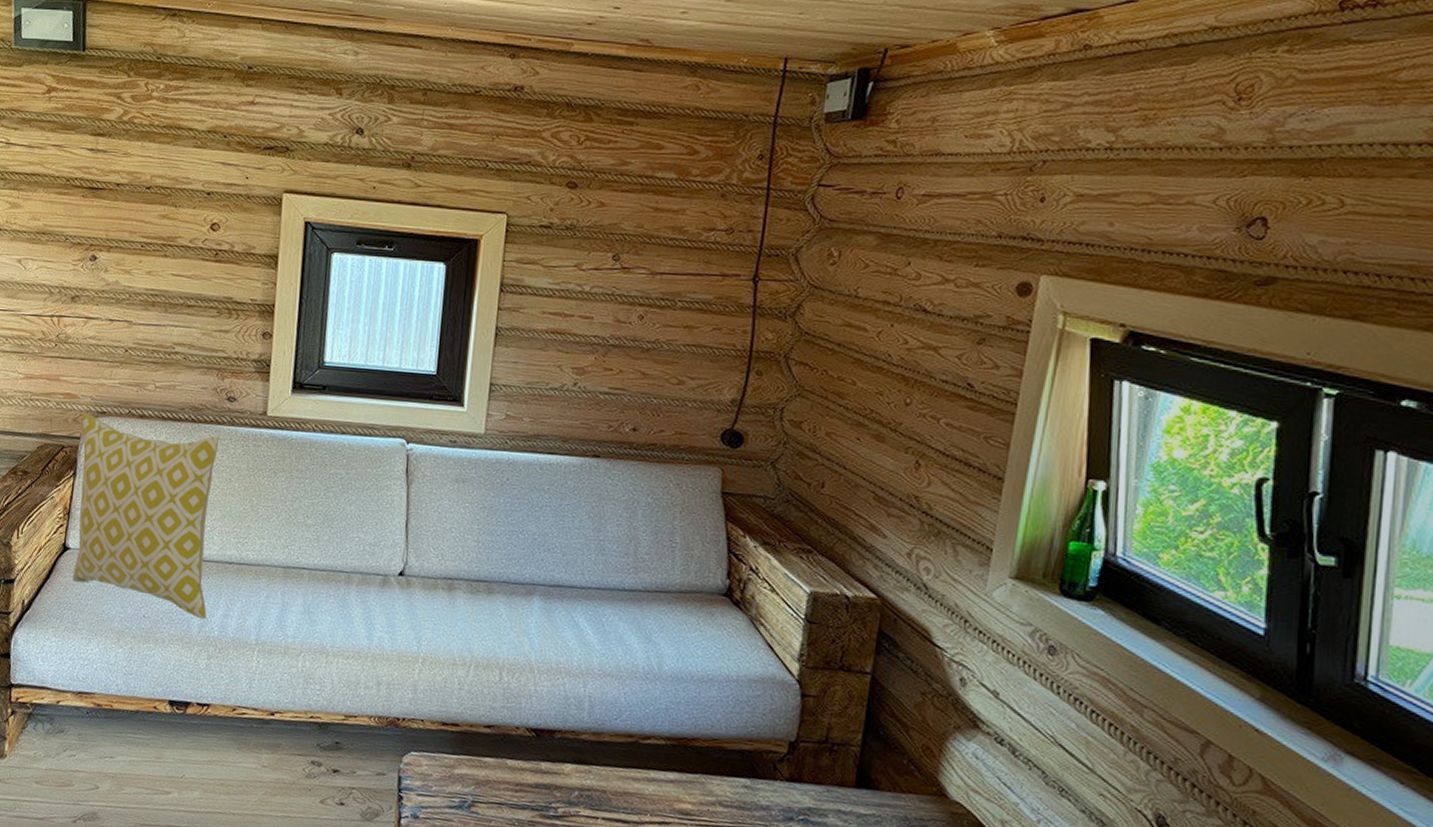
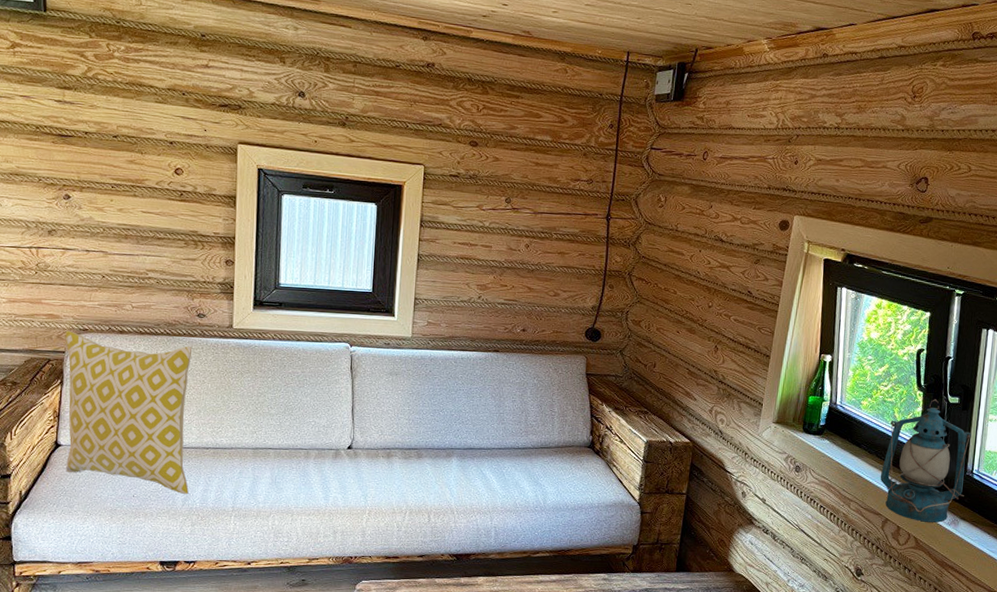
lantern: none [1195,557,1362,756] -> present [880,399,971,523]

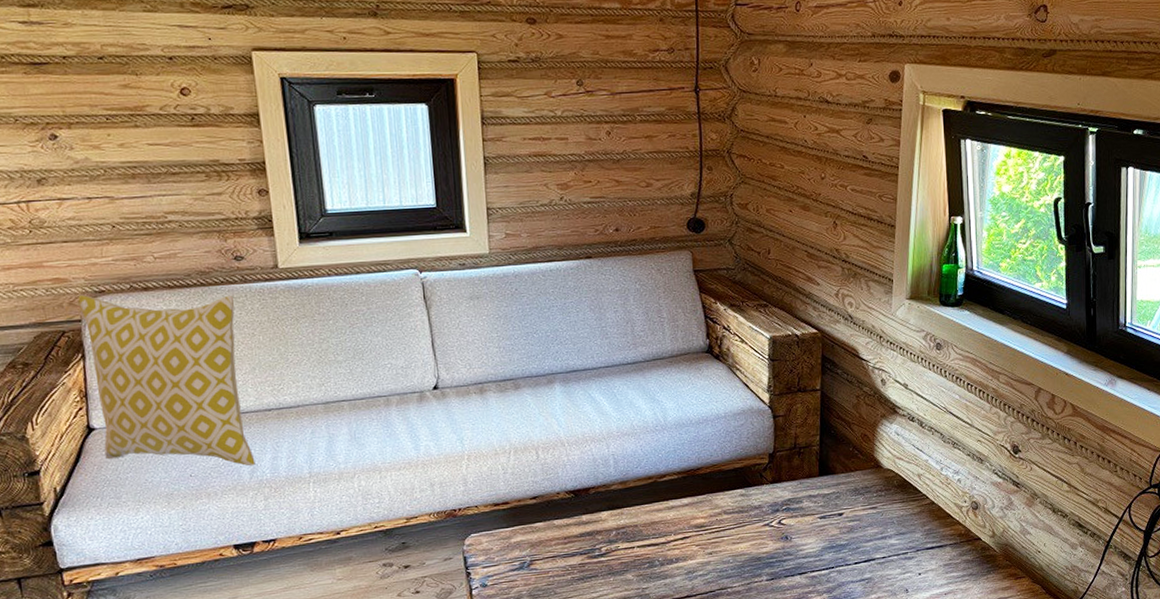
lantern: present [880,399,971,523] -> none [1028,251,1121,387]

